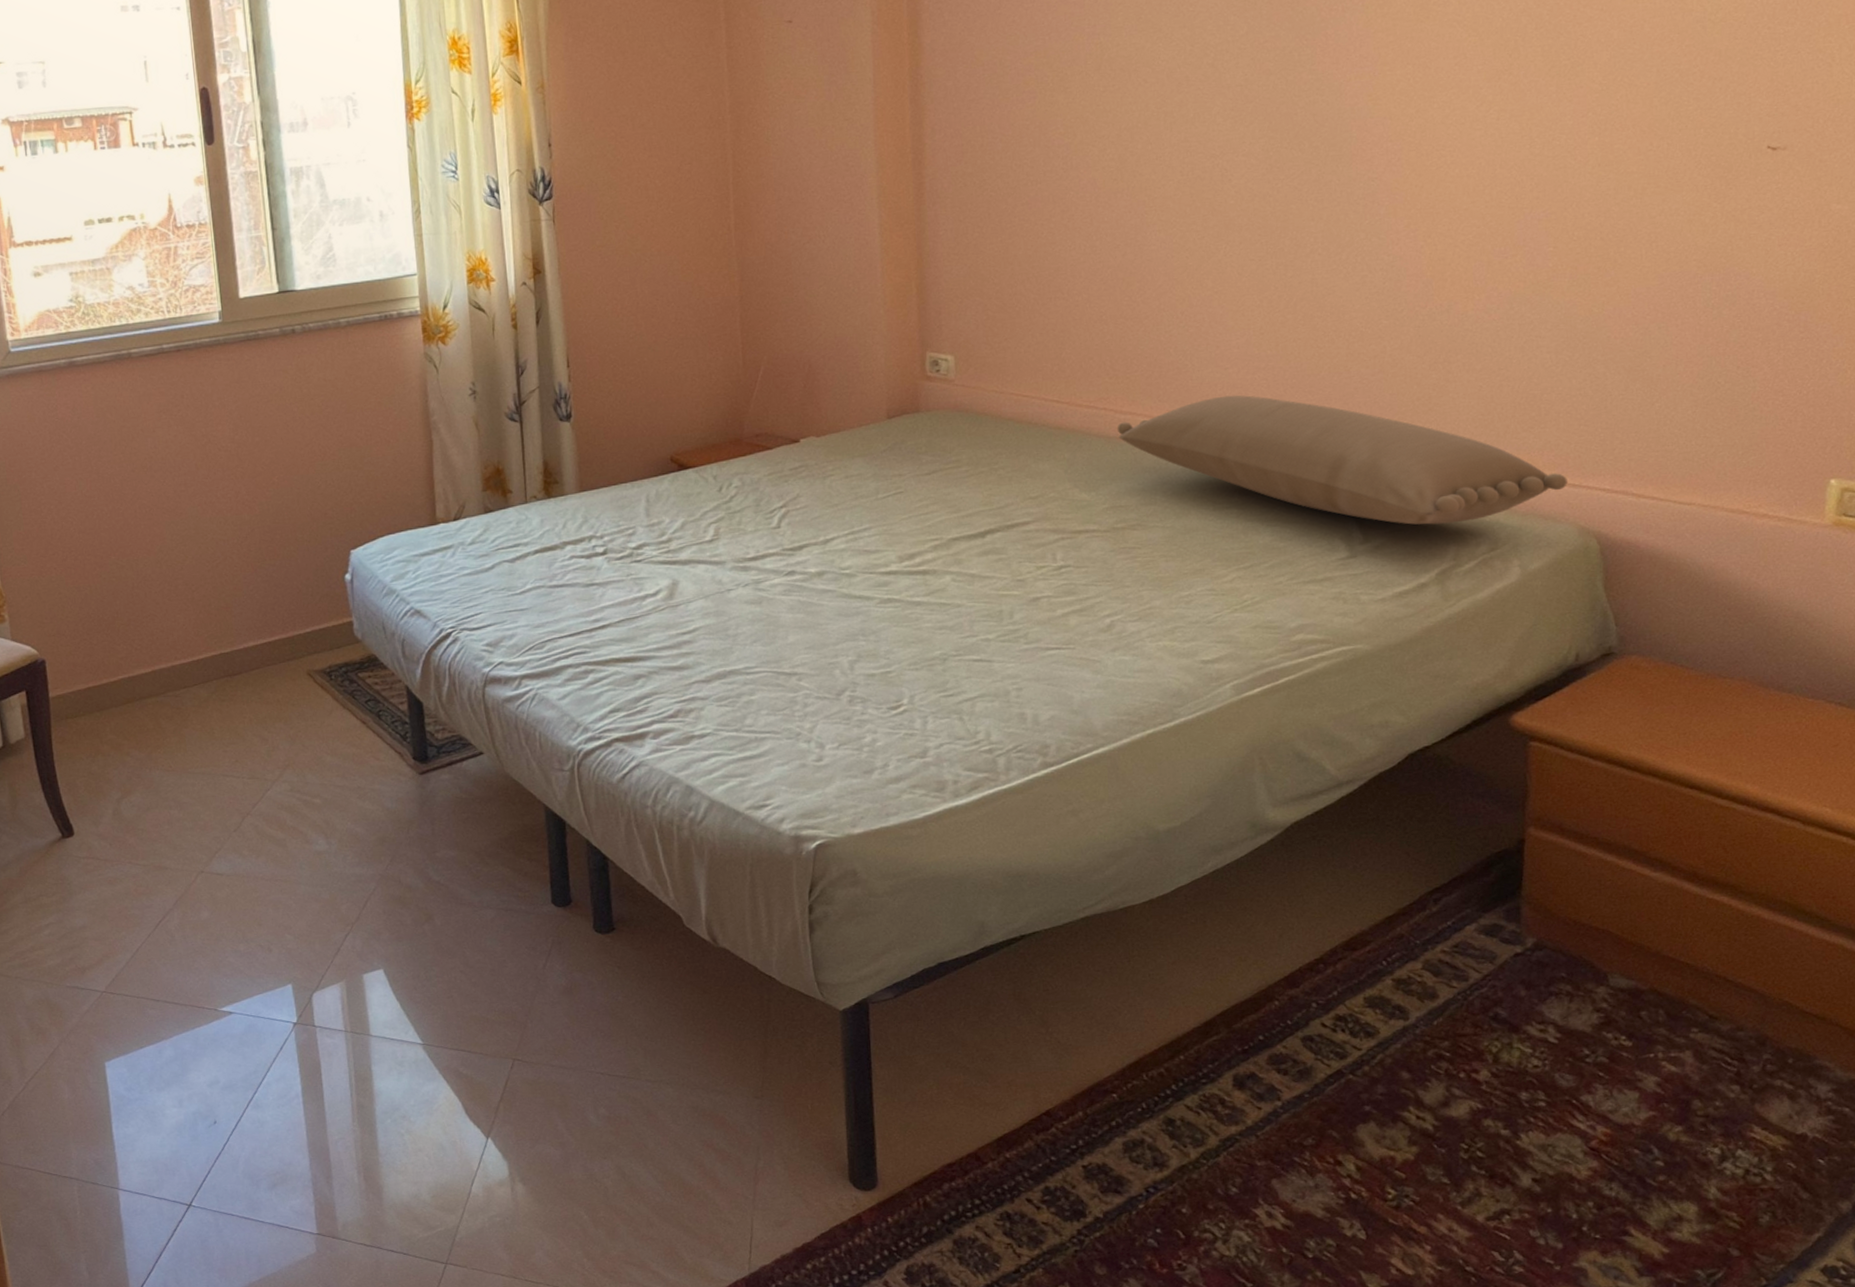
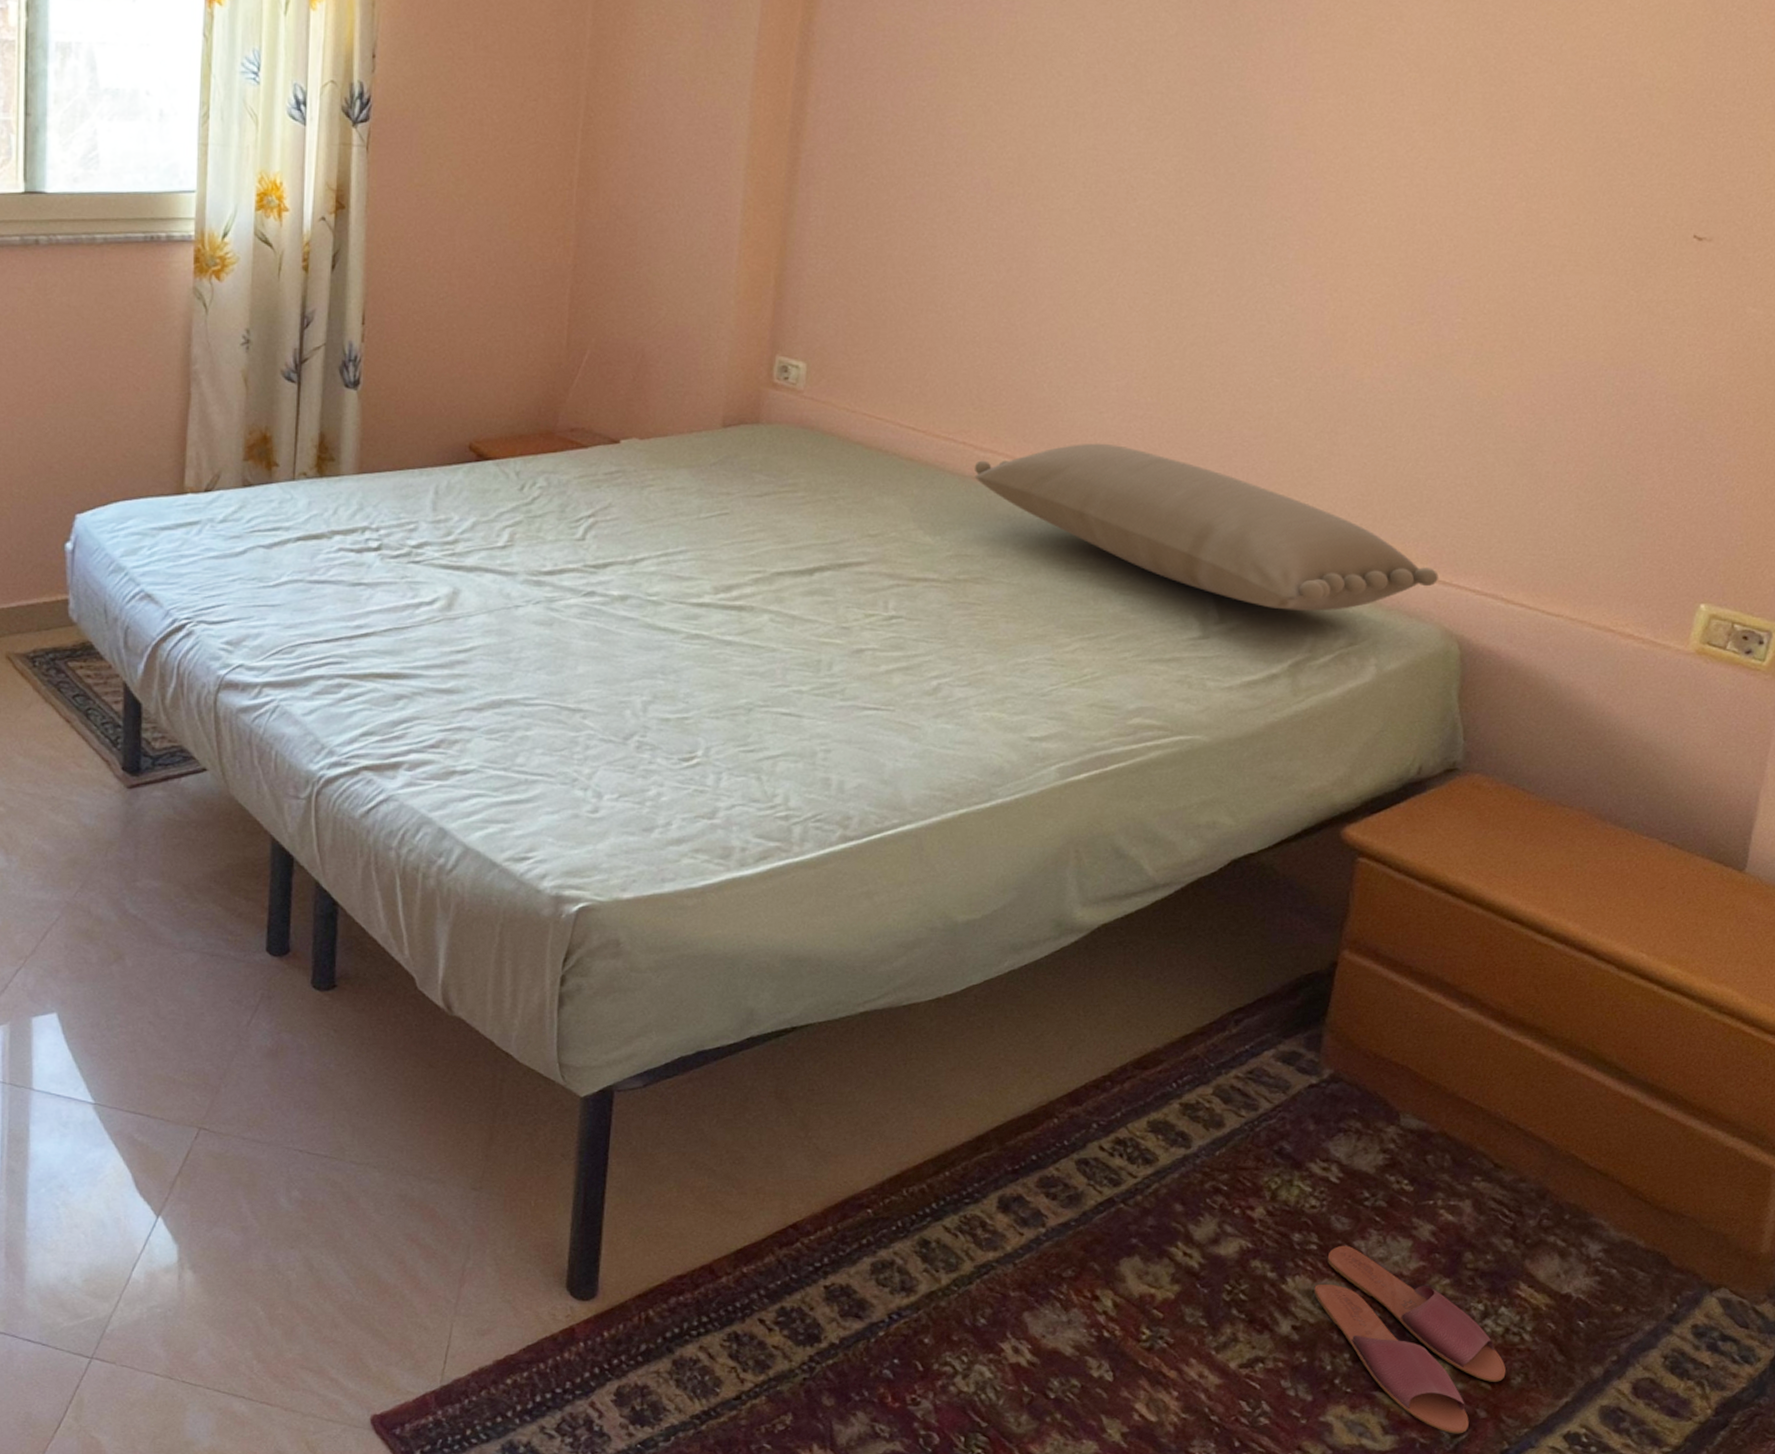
slippers: none [1549,1100,1753,1273] -> present [1313,1245,1507,1434]

